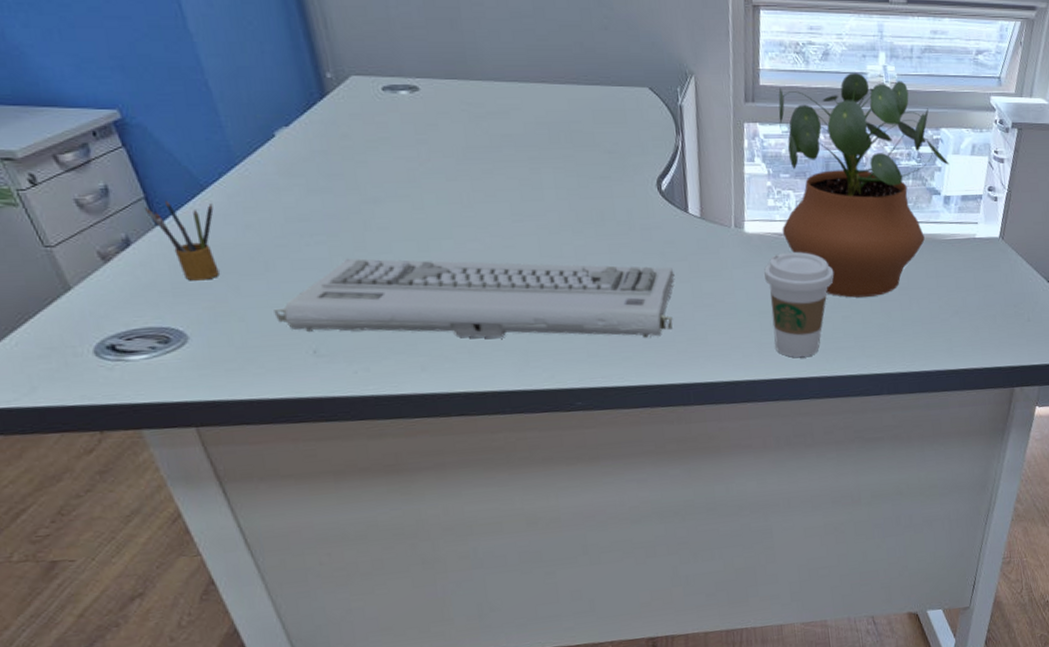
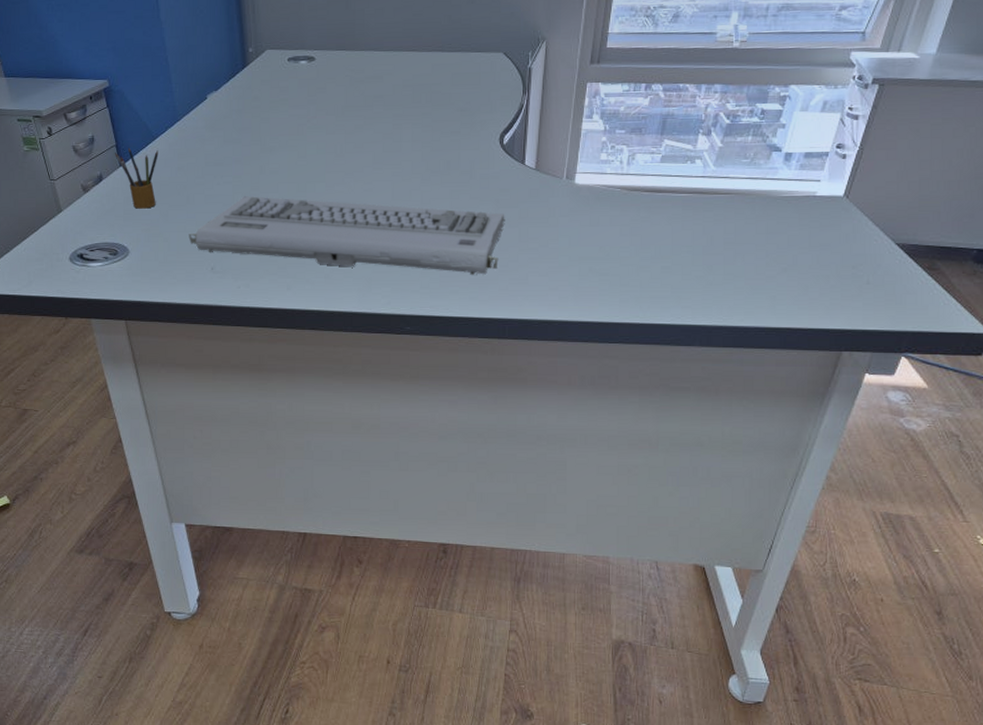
coffee cup: present [764,251,834,358] -> none [588,203,658,304]
potted plant: present [778,72,949,298] -> none [611,32,795,249]

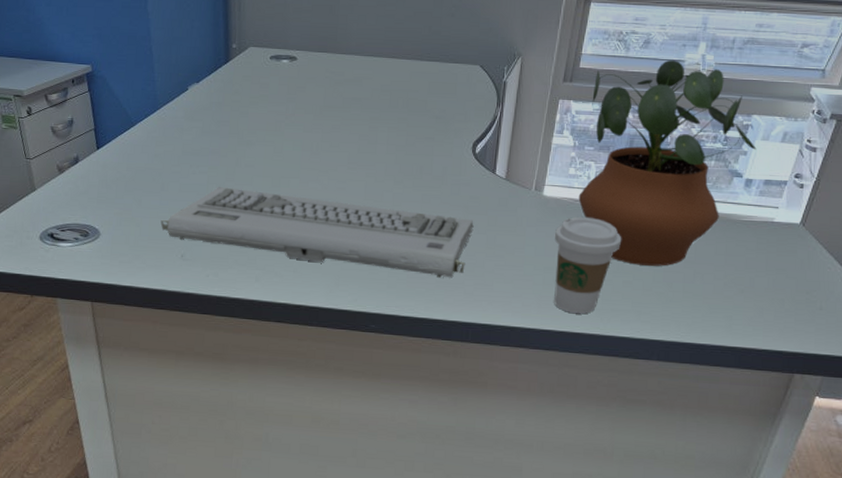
pencil box: present [115,147,159,209] -> none [93,132,137,193]
coffee cup: none [588,203,658,304] -> present [554,216,622,314]
potted plant: none [611,32,795,249] -> present [578,59,757,266]

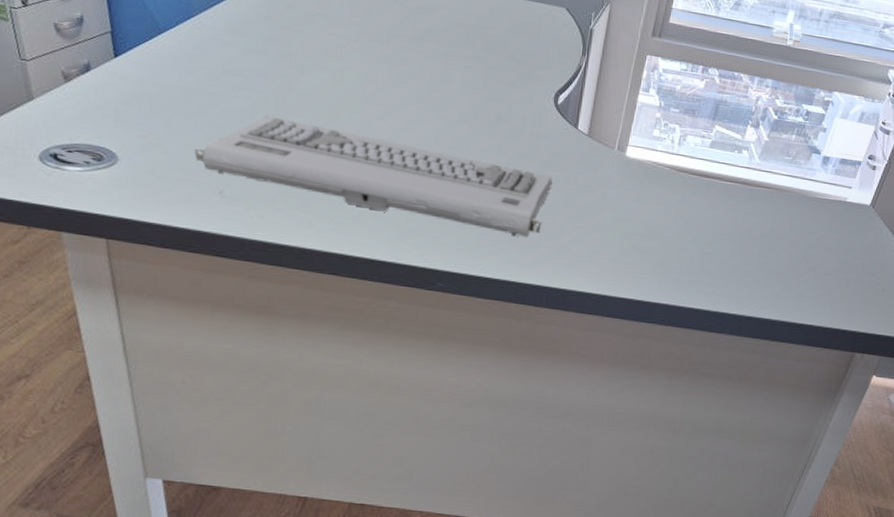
coffee cup: present [554,216,622,314] -> none [632,181,702,283]
potted plant: present [578,59,757,266] -> none [661,25,835,239]

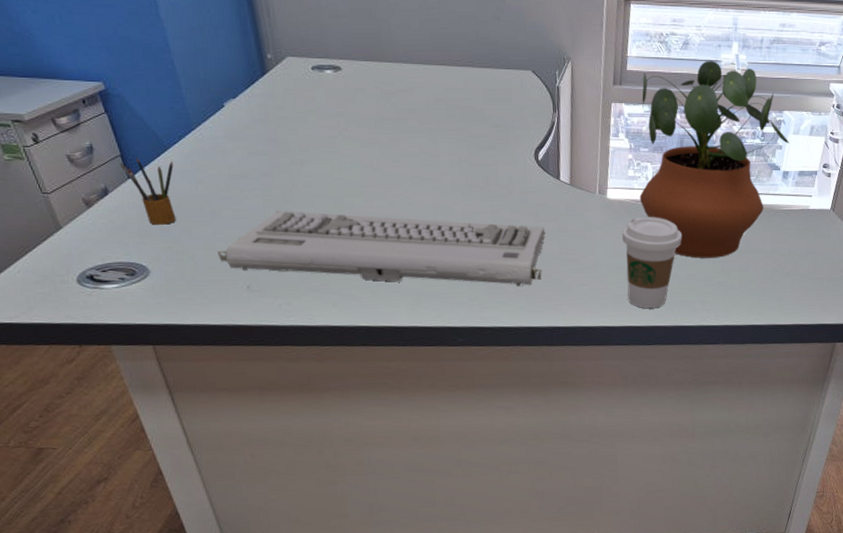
pencil box: none [109,37,165,112] -> present [121,158,176,225]
coffee cup: none [632,181,702,283] -> present [621,216,683,309]
potted plant: none [661,25,835,239] -> present [639,60,790,258]

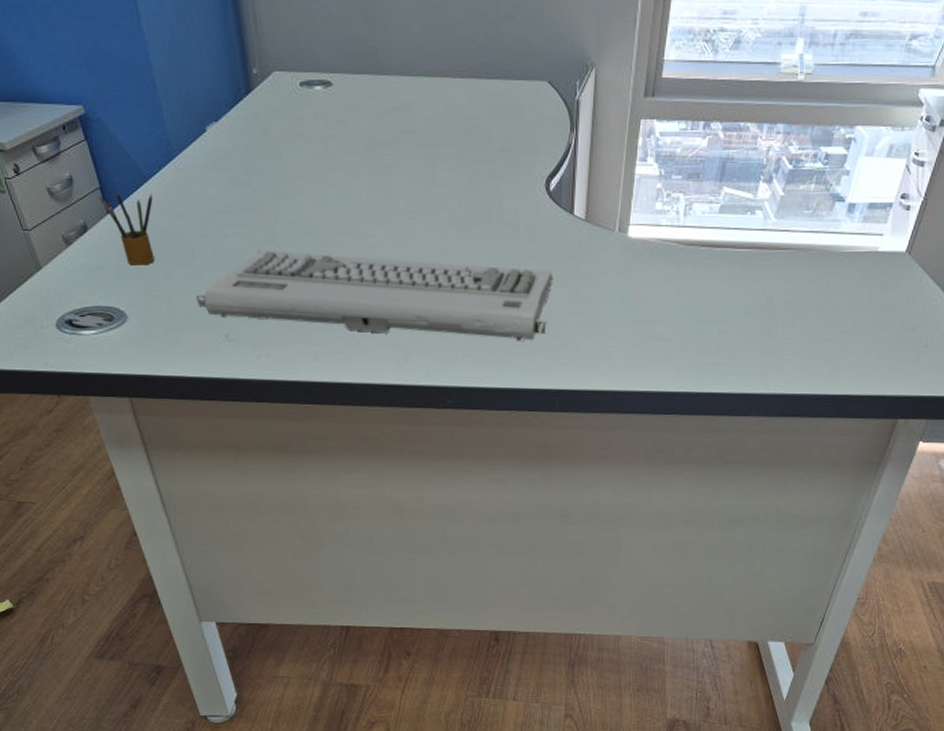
coffee cup: present [621,216,683,309] -> none [642,259,716,371]
potted plant: present [639,60,790,258] -> none [667,62,860,311]

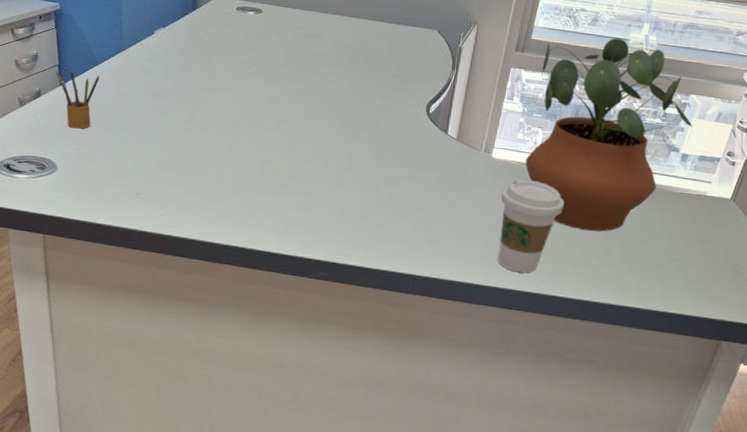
computer keyboard: present [196,249,553,341] -> none [118,128,425,232]
coffee cup: none [642,259,716,371] -> present [498,179,565,273]
potted plant: none [667,62,860,311] -> present [525,38,693,232]

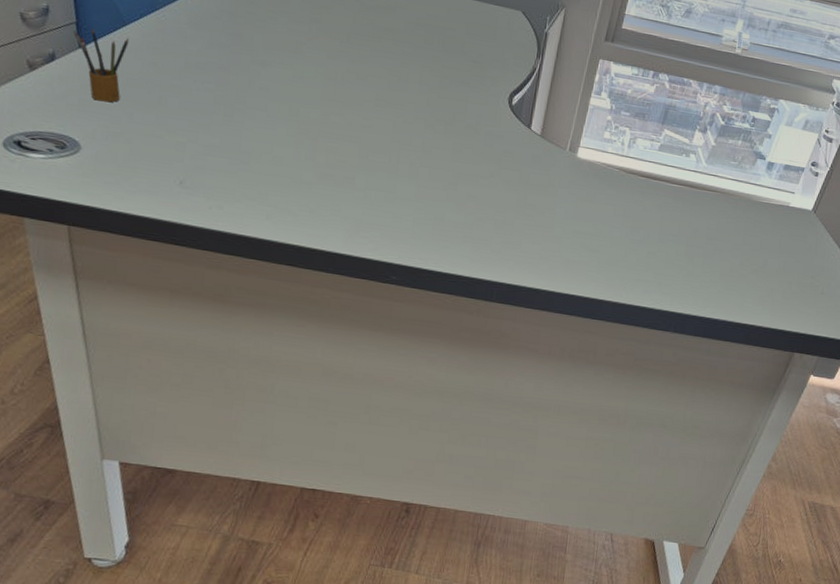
coffee cup: present [498,179,565,273] -> none [580,182,650,281]
potted plant: present [525,38,693,232] -> none [611,33,780,240]

